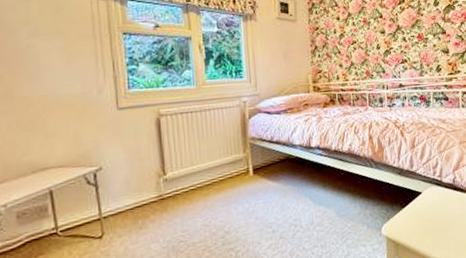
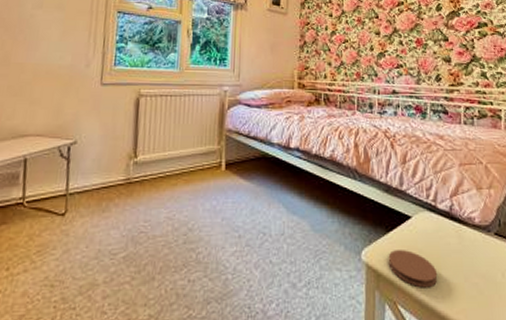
coaster: none [404,220,446,249] -> present [388,250,438,288]

